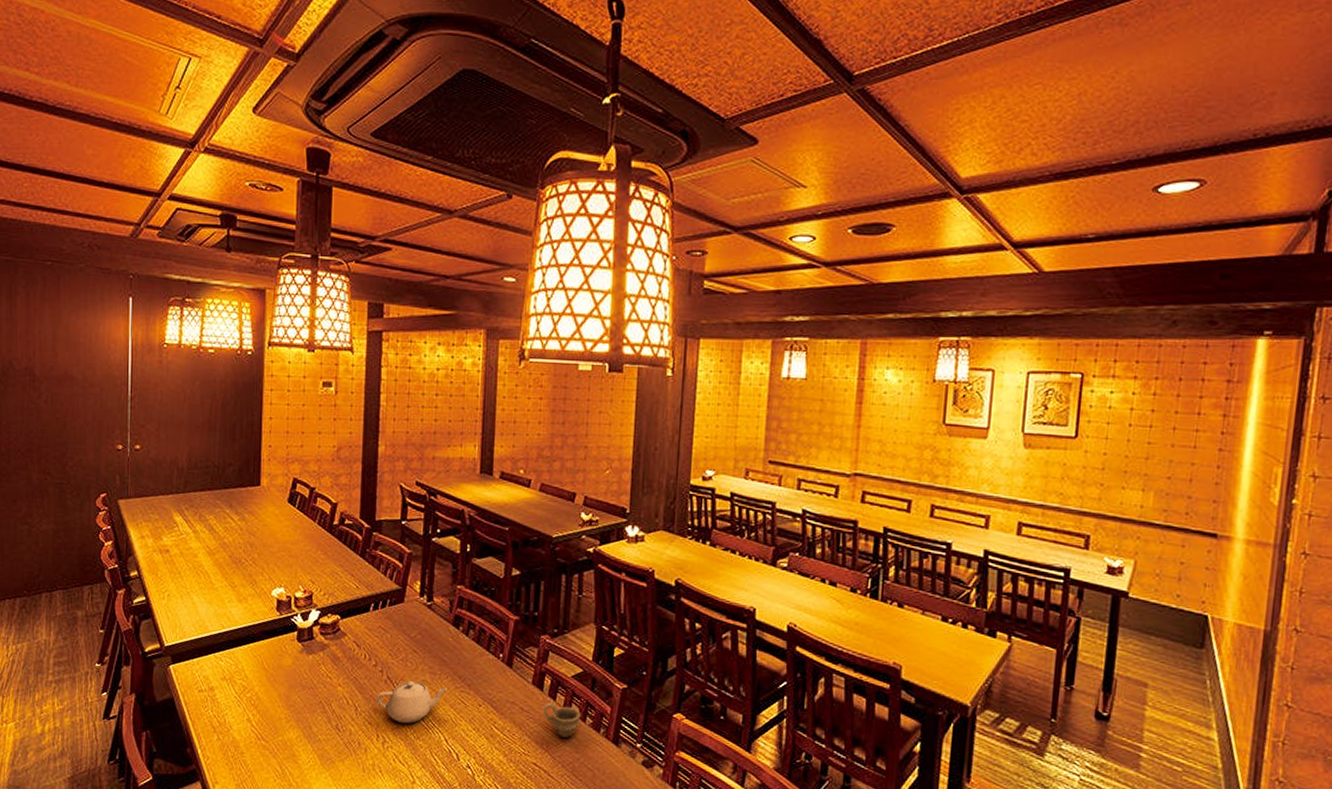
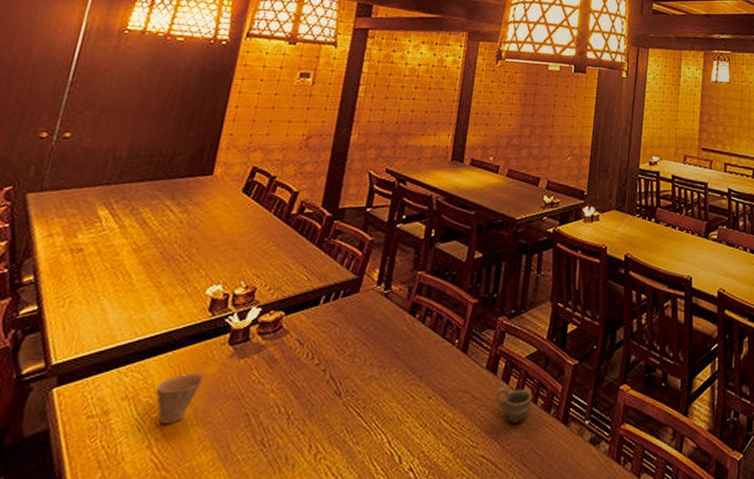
cup: none [246,663,281,704] -> present [155,373,203,425]
teapot: present [376,680,448,724] -> none [314,377,397,429]

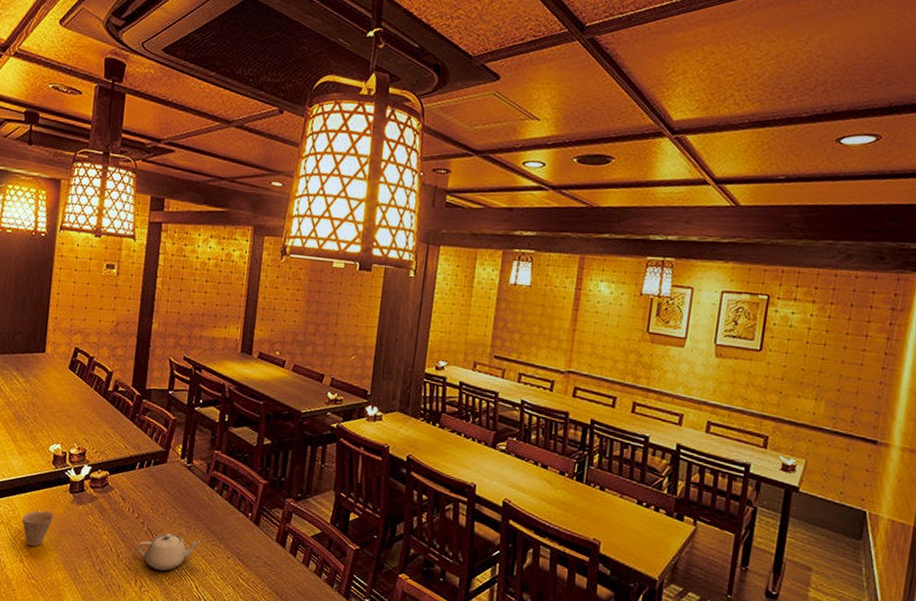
teapot: none [314,377,397,429] -> present [137,532,201,572]
cup: present [494,386,533,423] -> none [283,558,318,591]

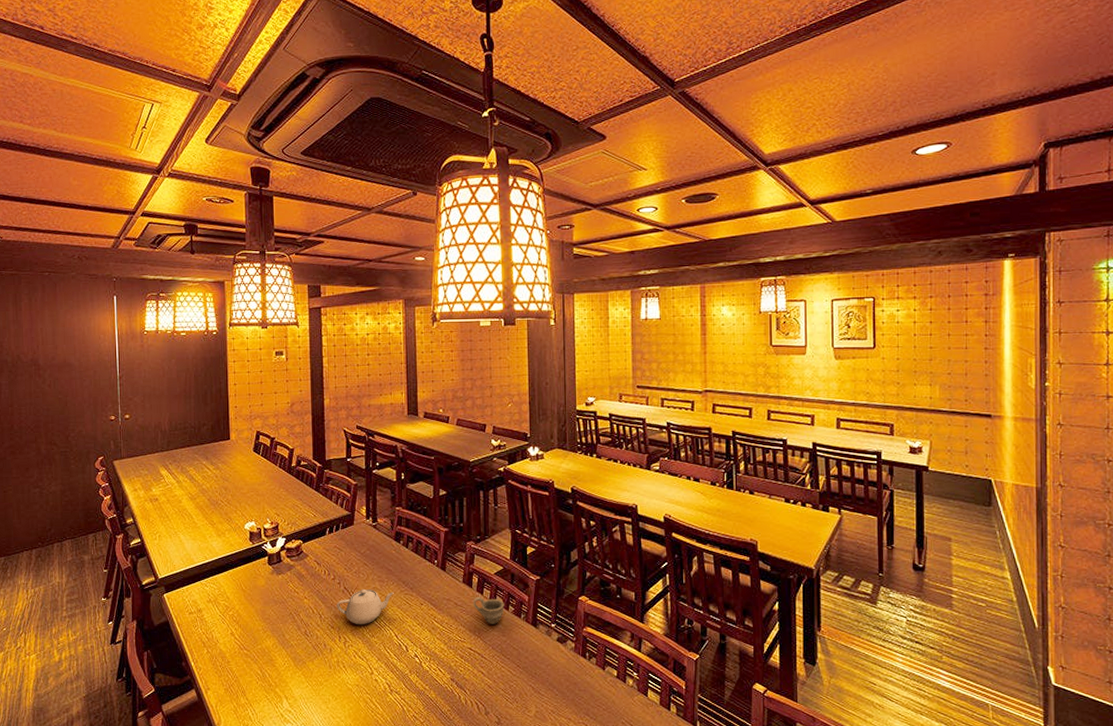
cup: present [21,510,54,547] -> none [227,584,256,620]
cup: none [283,558,318,591] -> present [473,596,504,624]

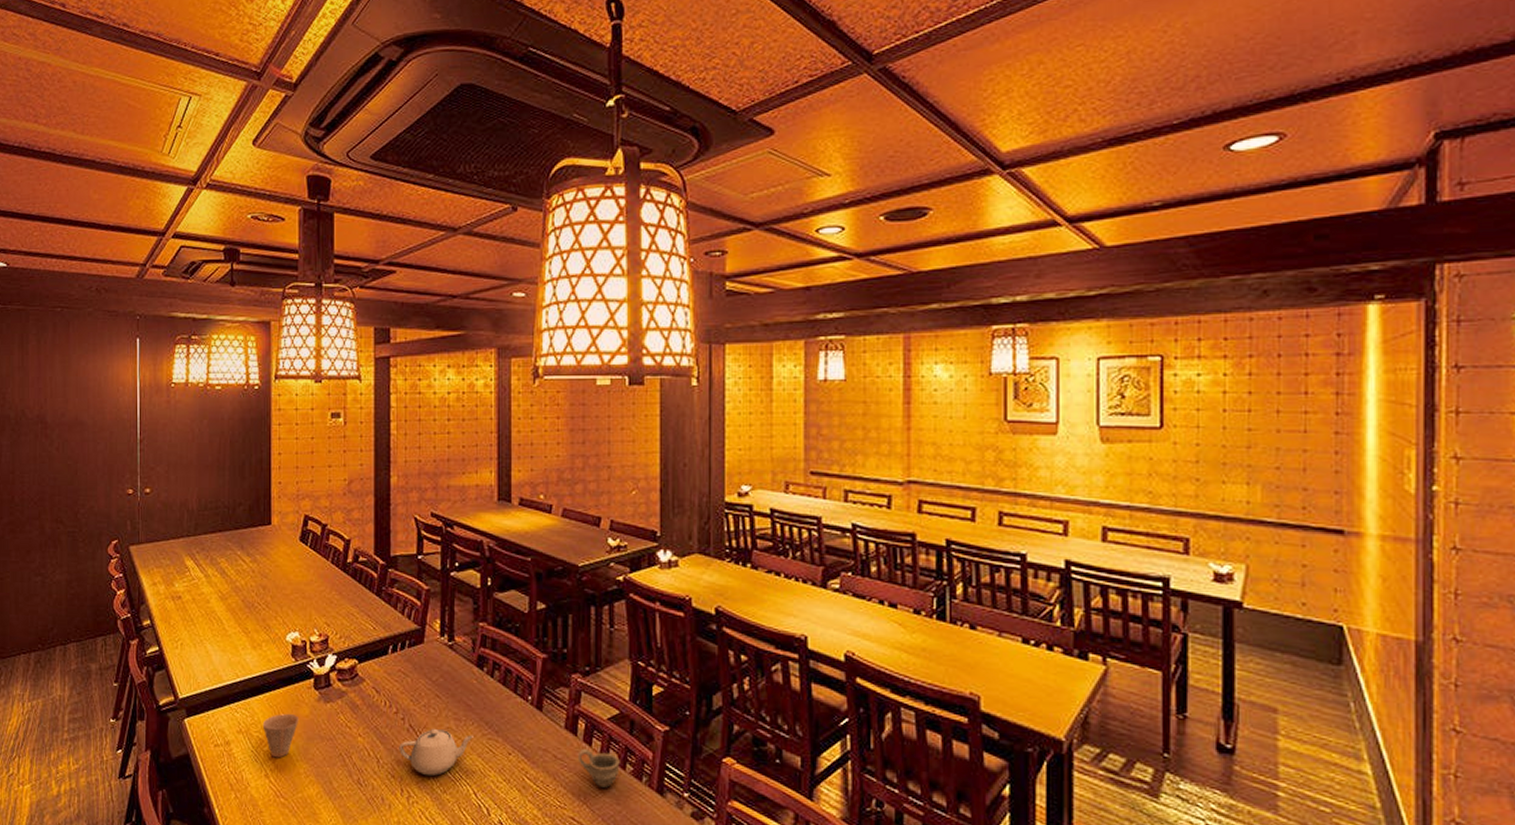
cup: none [227,584,256,620] -> present [262,713,298,758]

